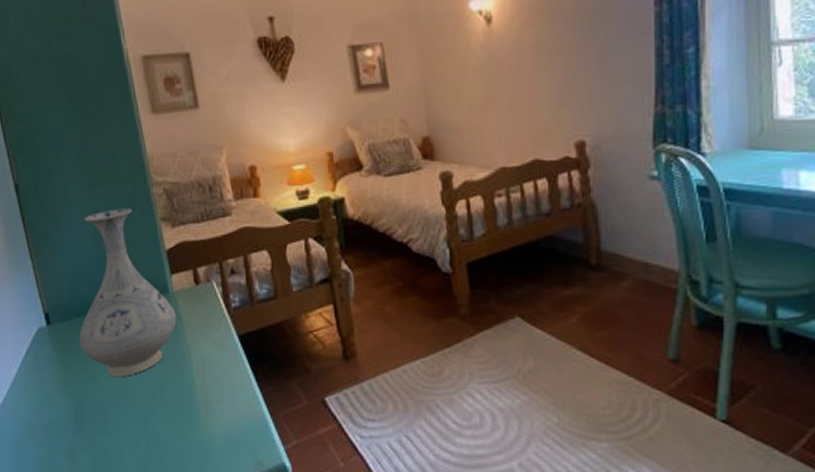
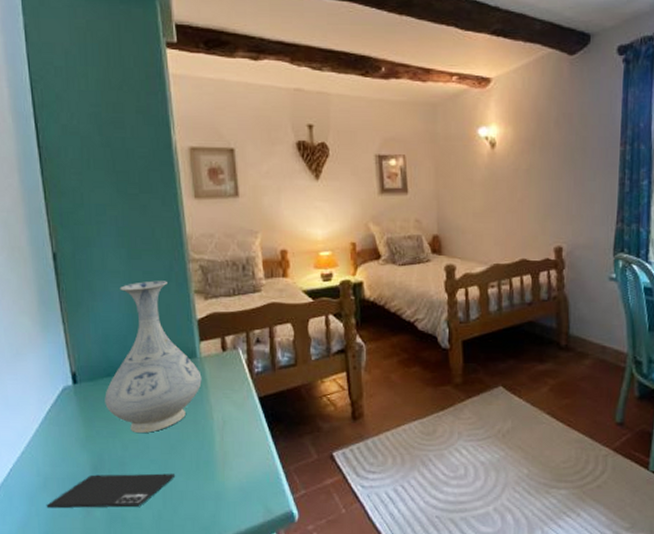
smartphone: none [32,421,157,458] -> present [46,473,175,509]

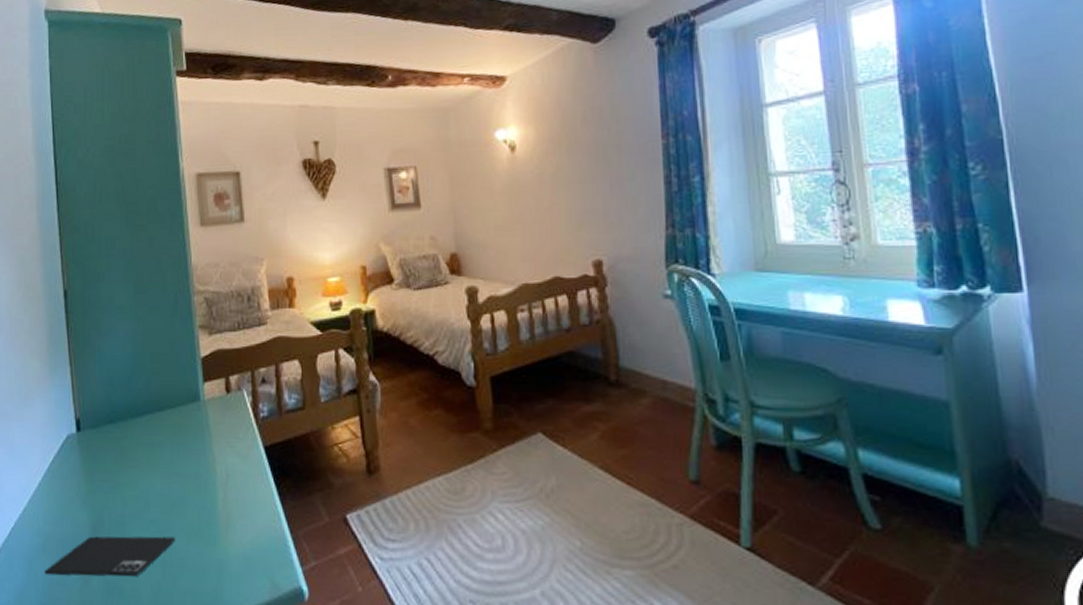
vase: present [105,280,202,433] -> none [107,316,205,488]

